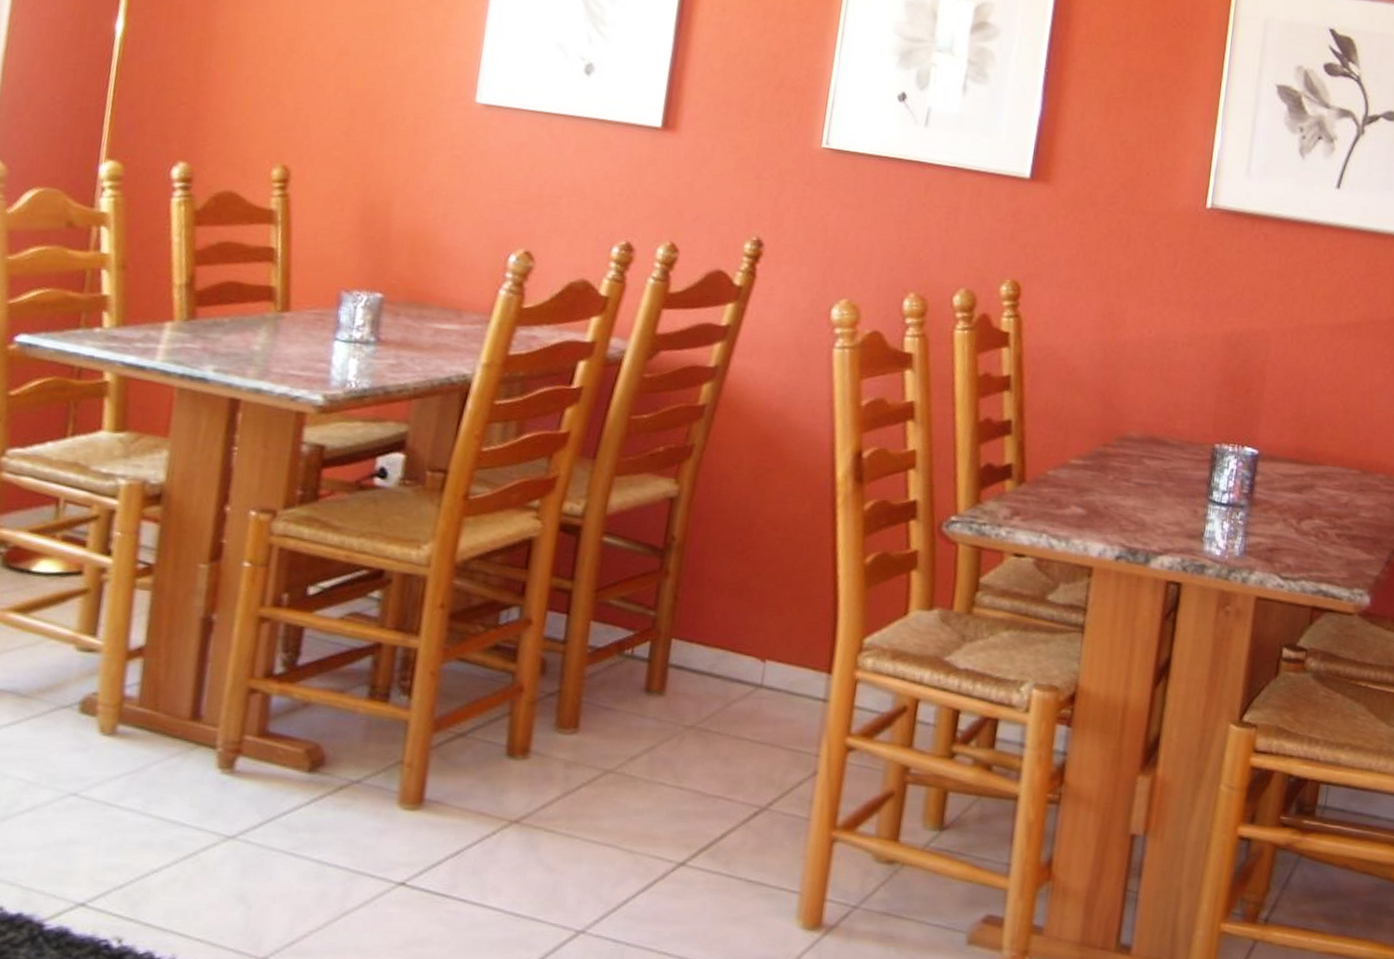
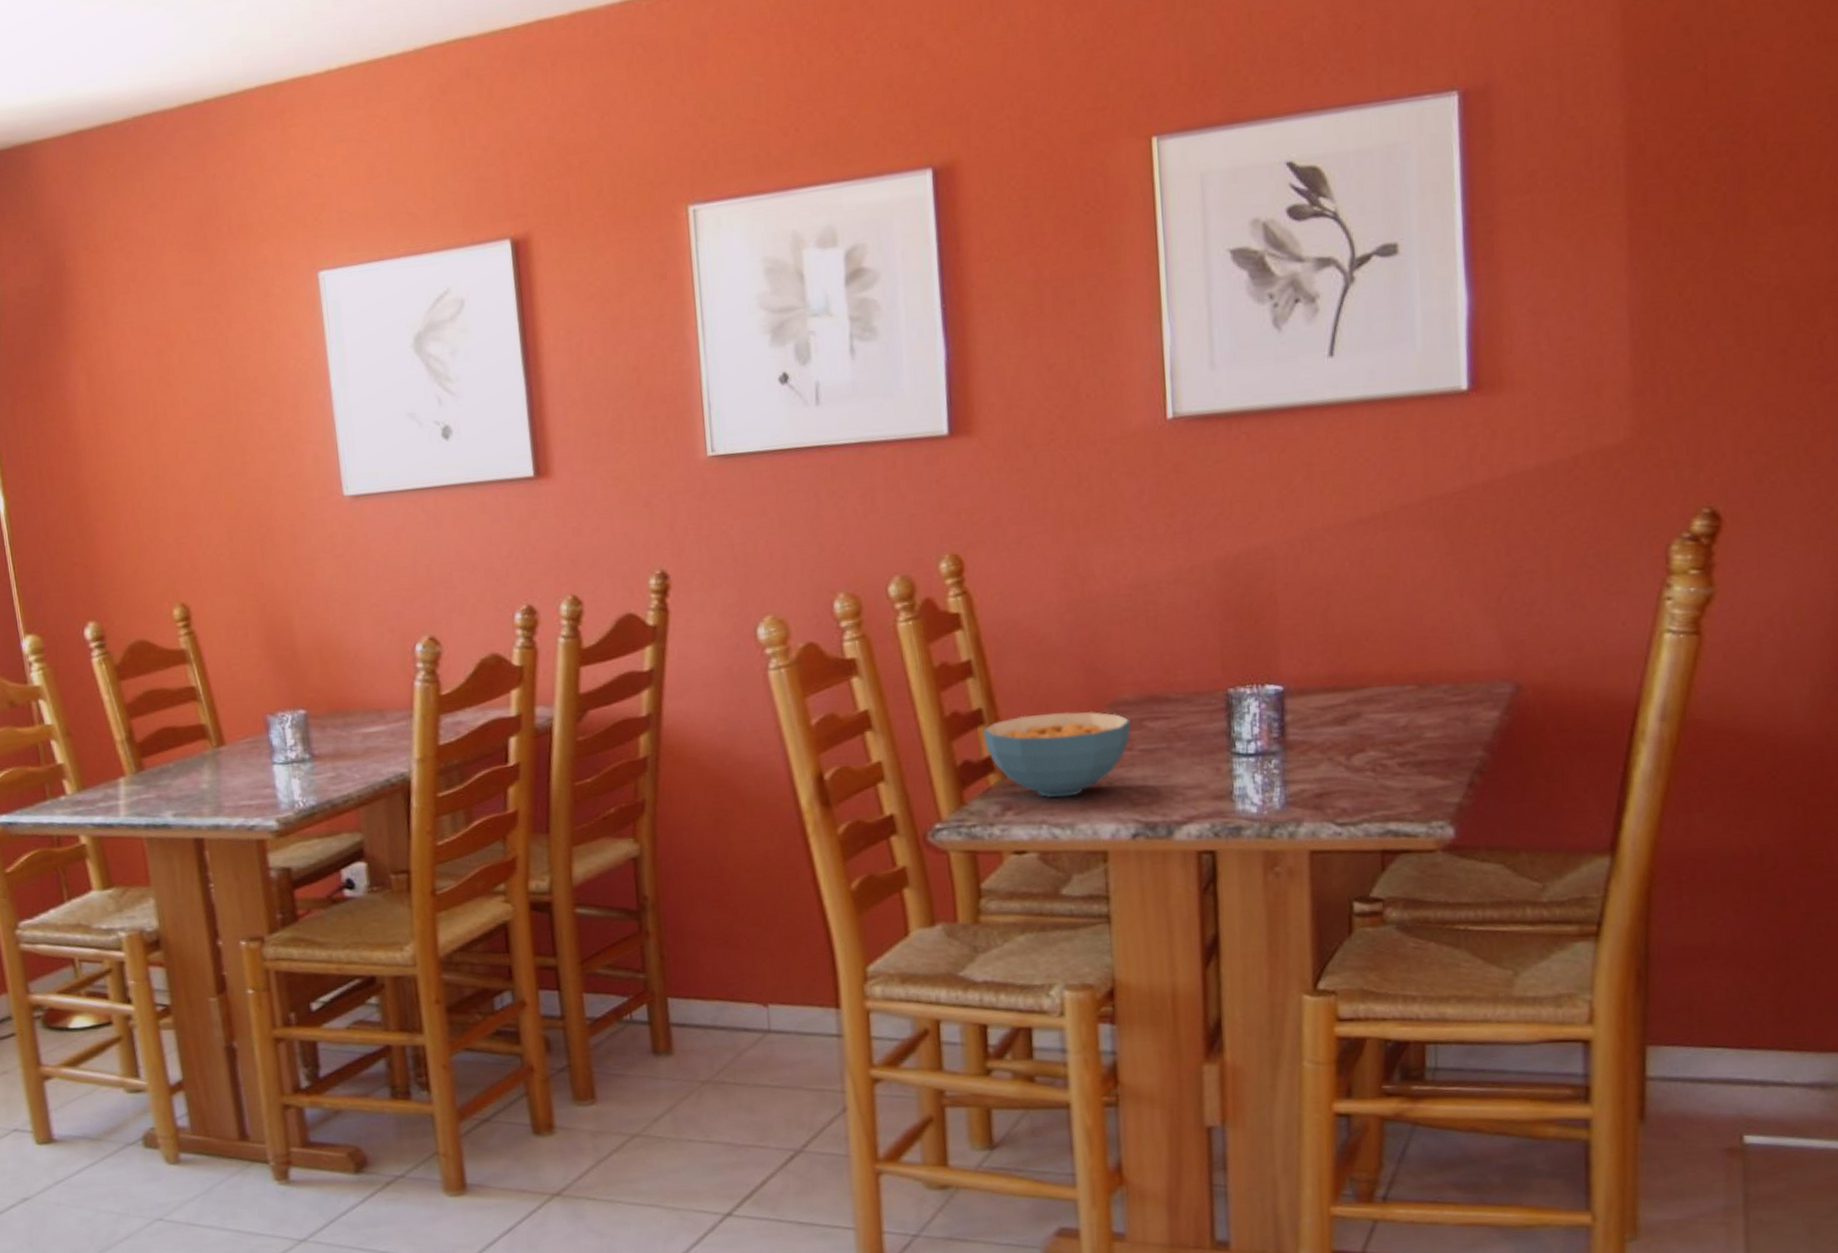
cereal bowl: none [1008,433,1133,514] -> present [982,710,1131,798]

